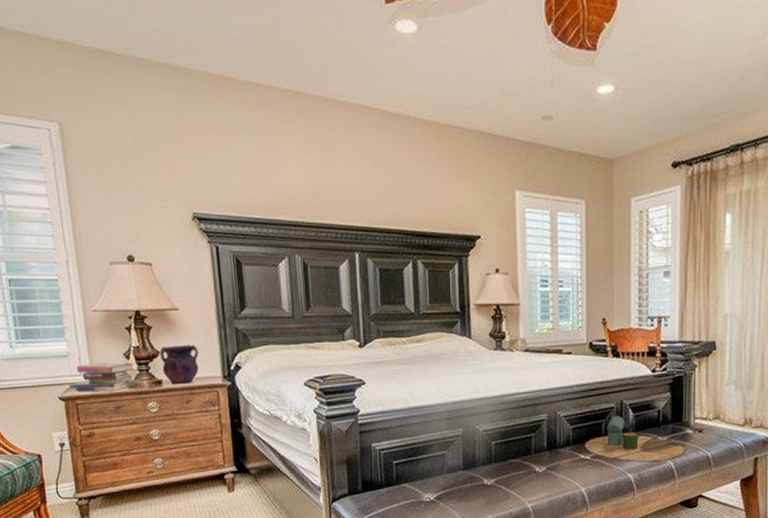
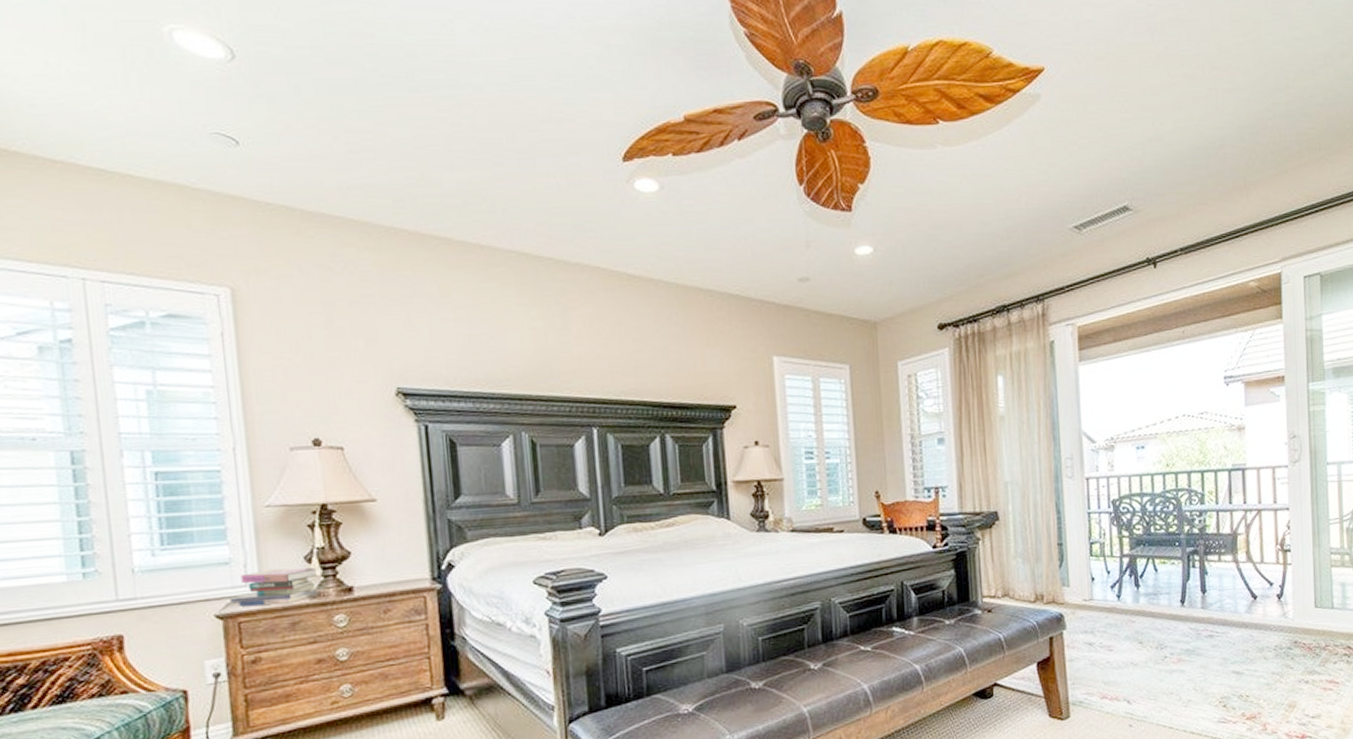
vase: present [159,345,199,385] -> none [350,542,401,592]
decorative tray: present [585,415,685,462] -> none [864,598,975,650]

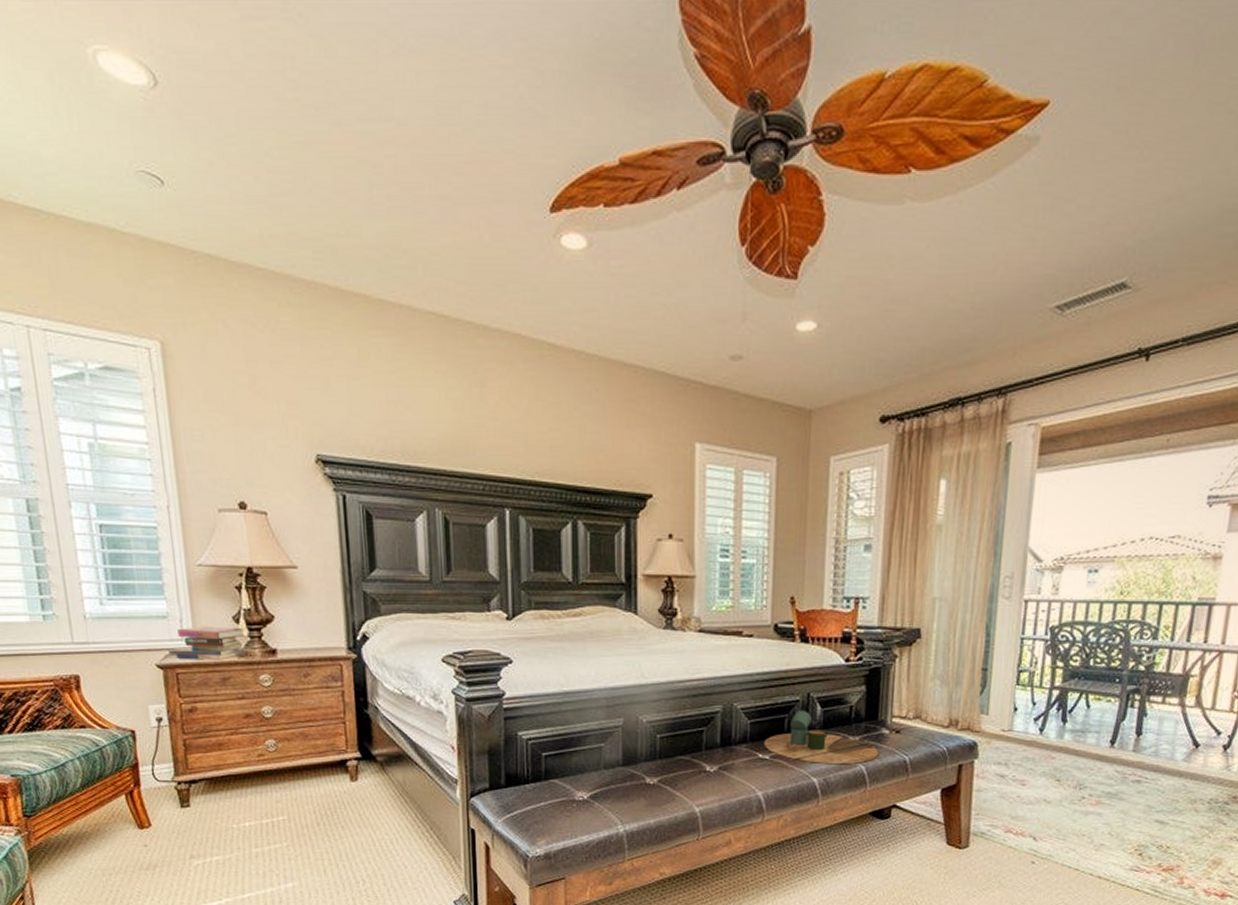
decorative tray: none [864,598,975,650] -> present [763,709,879,765]

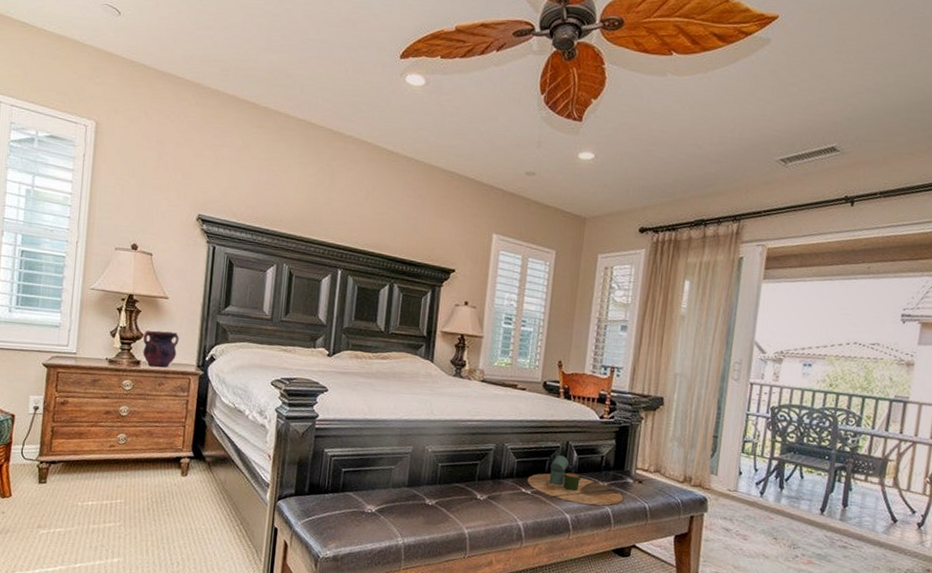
books: present [168,626,247,660] -> none [54,336,118,366]
vase: none [274,609,320,655] -> present [143,330,179,368]

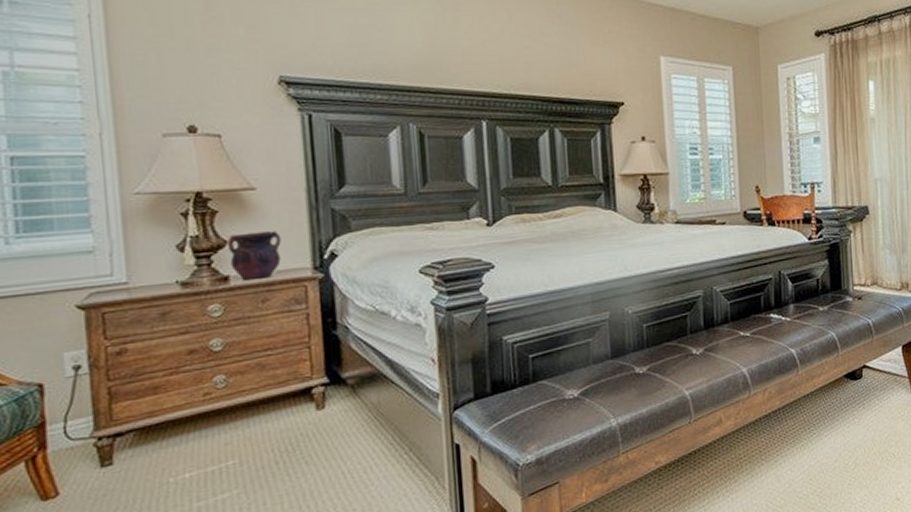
decorative tray: present [527,454,624,506] -> none [744,286,846,335]

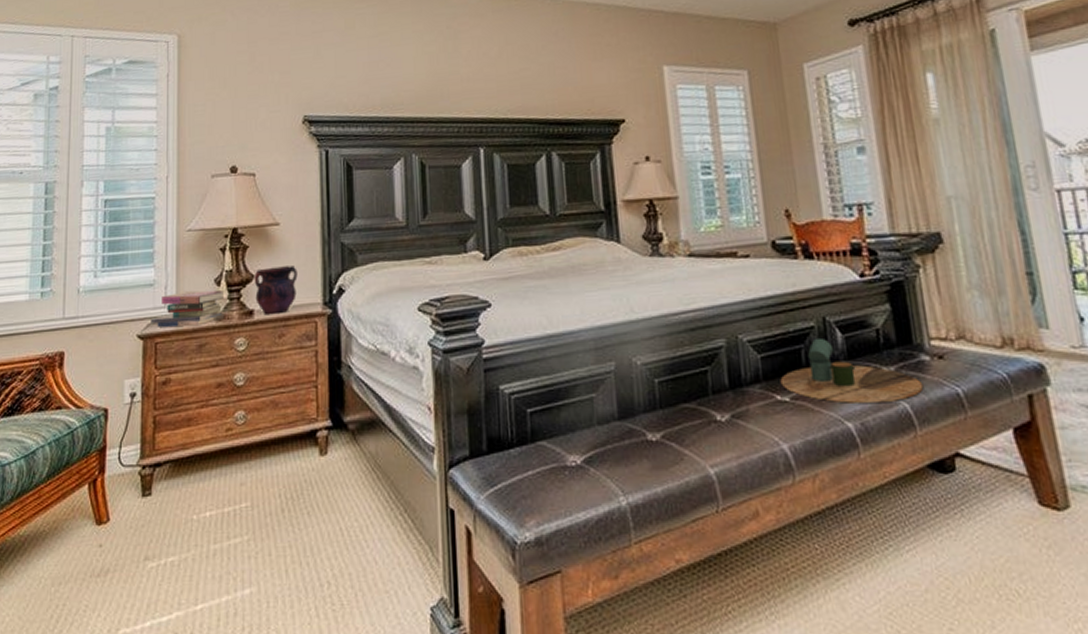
books: none [93,256,193,296] -> present [150,290,225,328]
decorative tray: none [744,286,846,335] -> present [780,337,924,404]

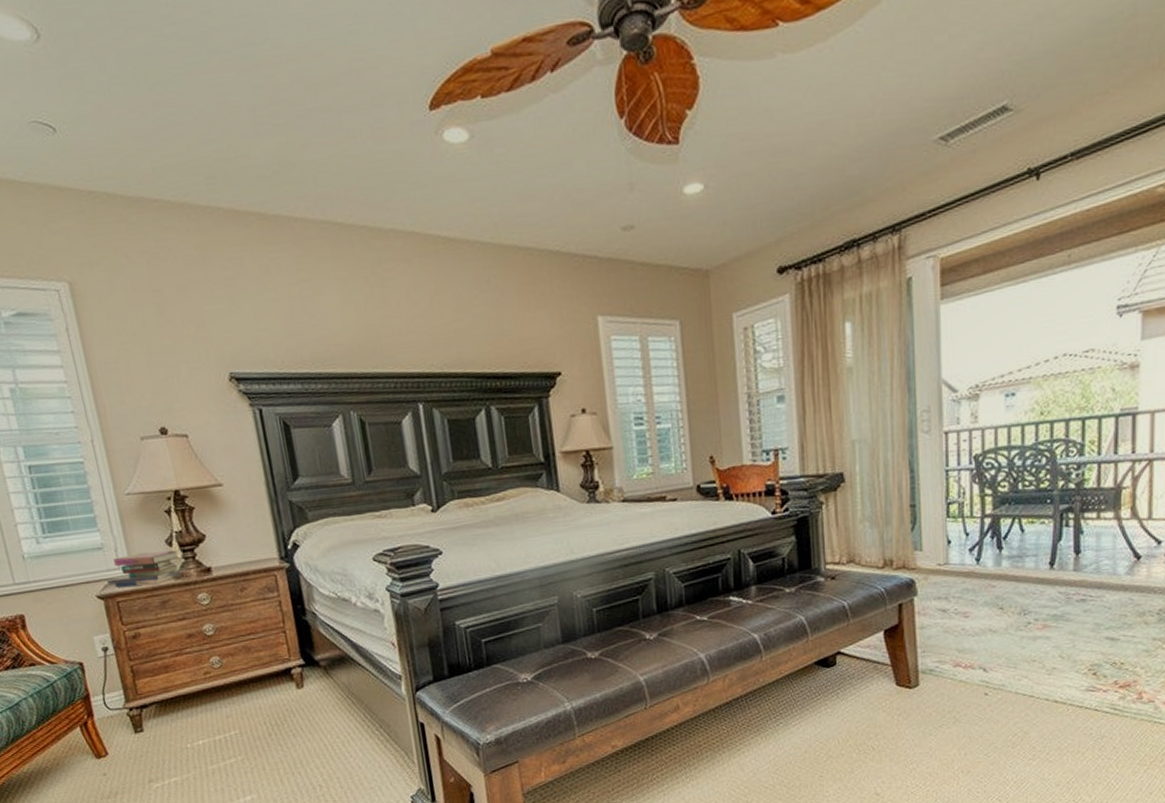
vase: present [254,265,298,315] -> none [205,524,252,572]
decorative tray: present [780,337,924,404] -> none [700,567,817,619]

